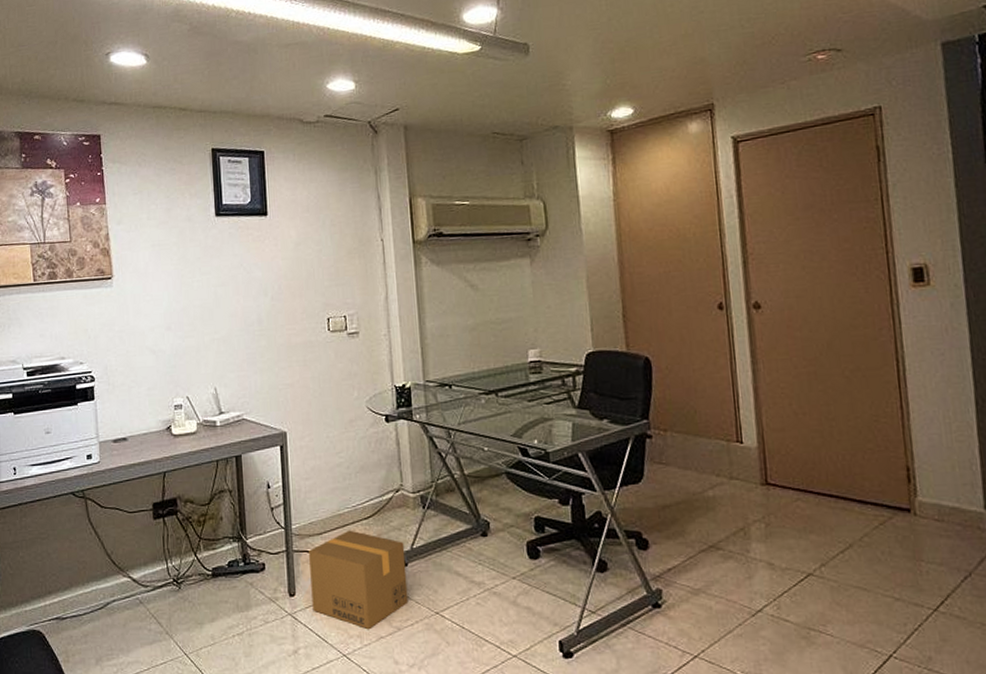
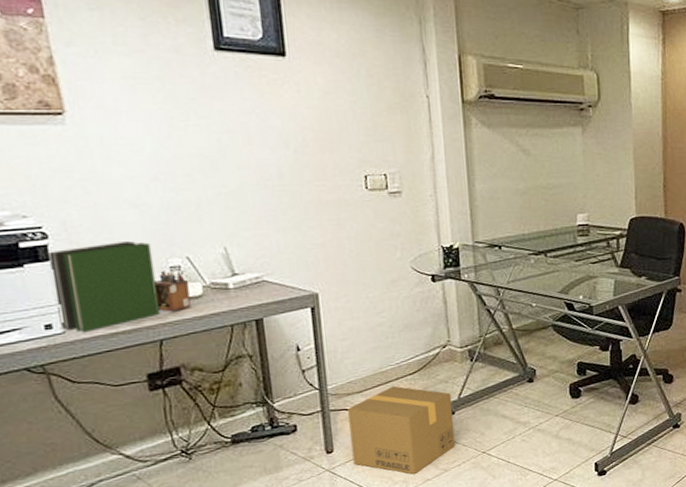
binder: none [94,383,165,463] -> present [49,241,161,333]
desk organizer: none [163,408,188,447] -> present [154,270,191,312]

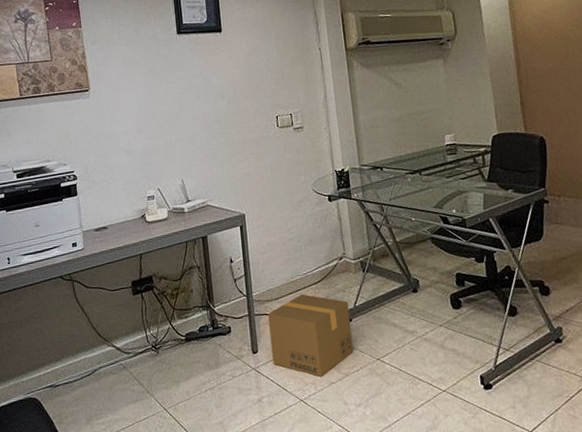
binder: present [49,241,161,333] -> none [77,178,141,249]
desk organizer: present [154,270,191,312] -> none [138,199,160,232]

